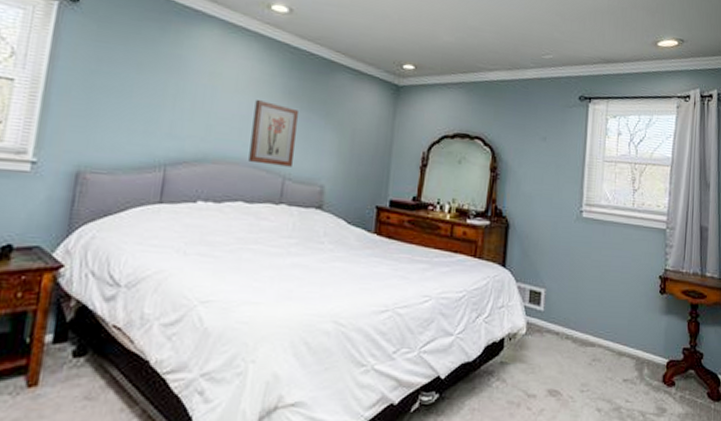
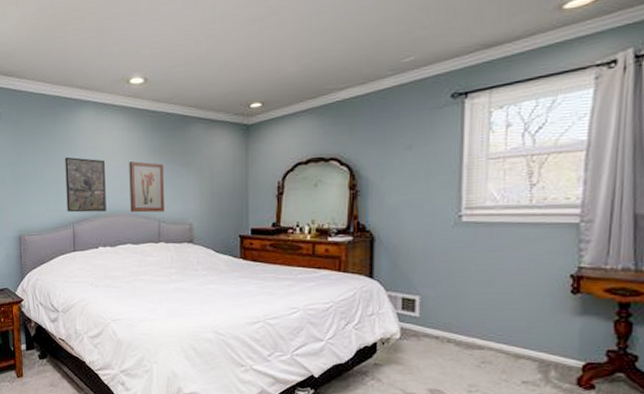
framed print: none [159,78,224,156] -> present [65,157,106,213]

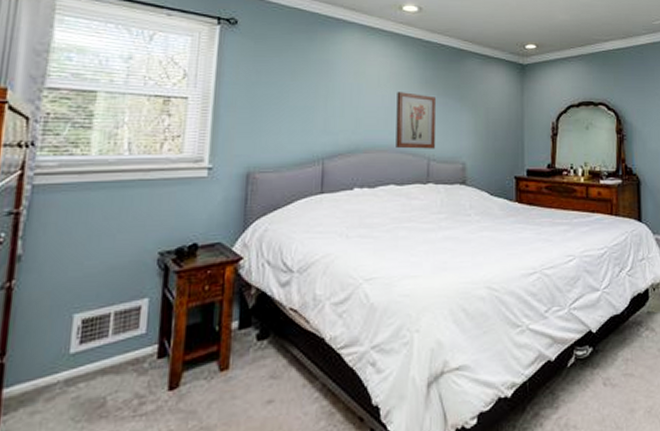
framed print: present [65,157,106,213] -> none [316,81,368,146]

